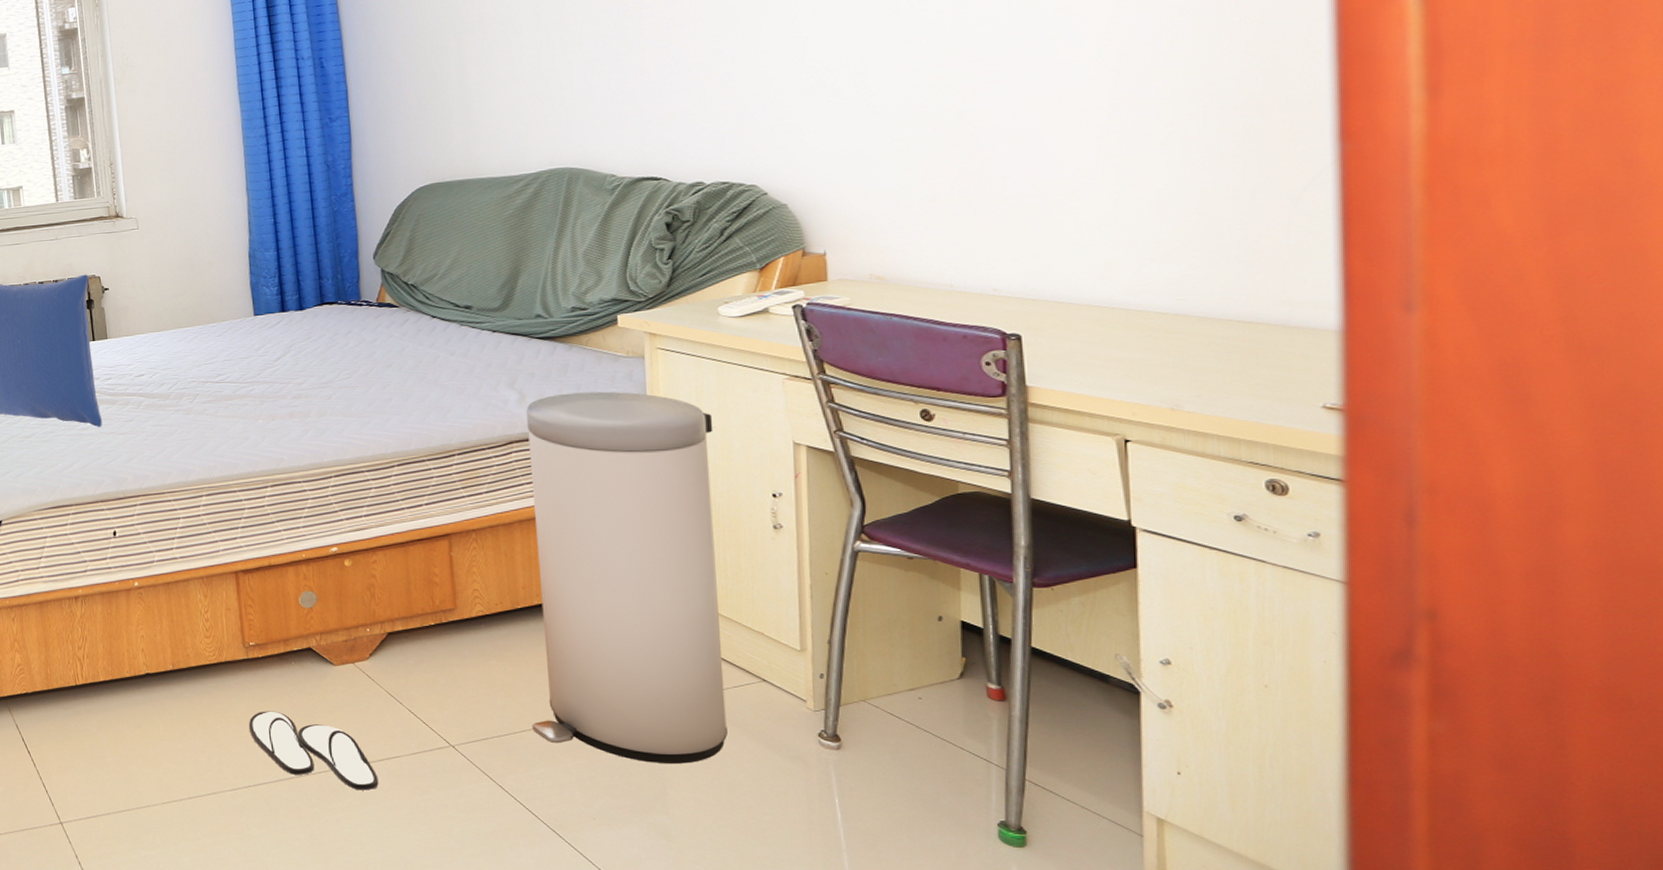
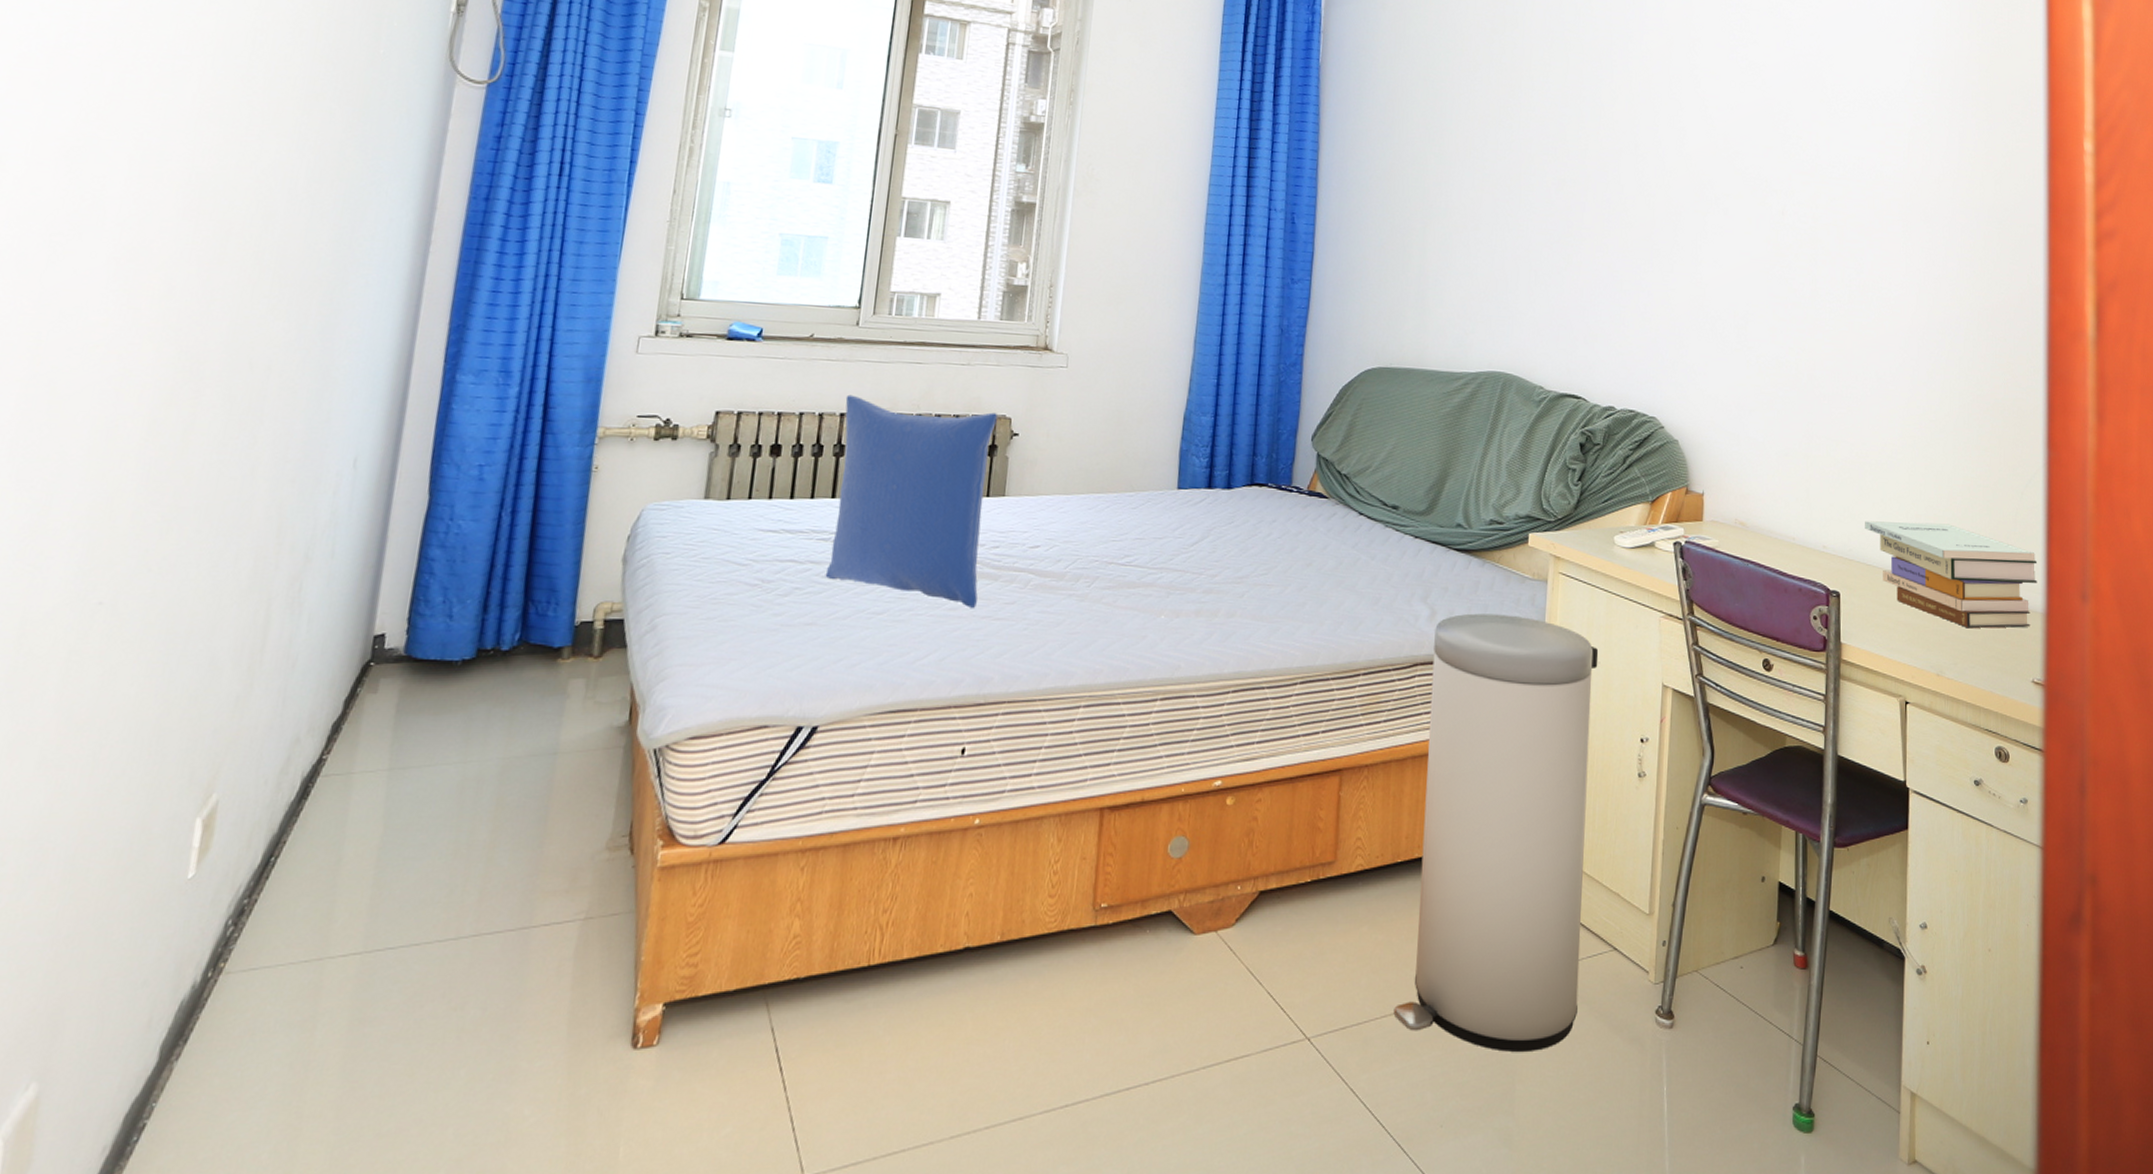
slippers: present [248,711,379,791] -> none [1080,997,1221,1104]
books: none [1052,246,1328,357] -> present [1865,521,2038,629]

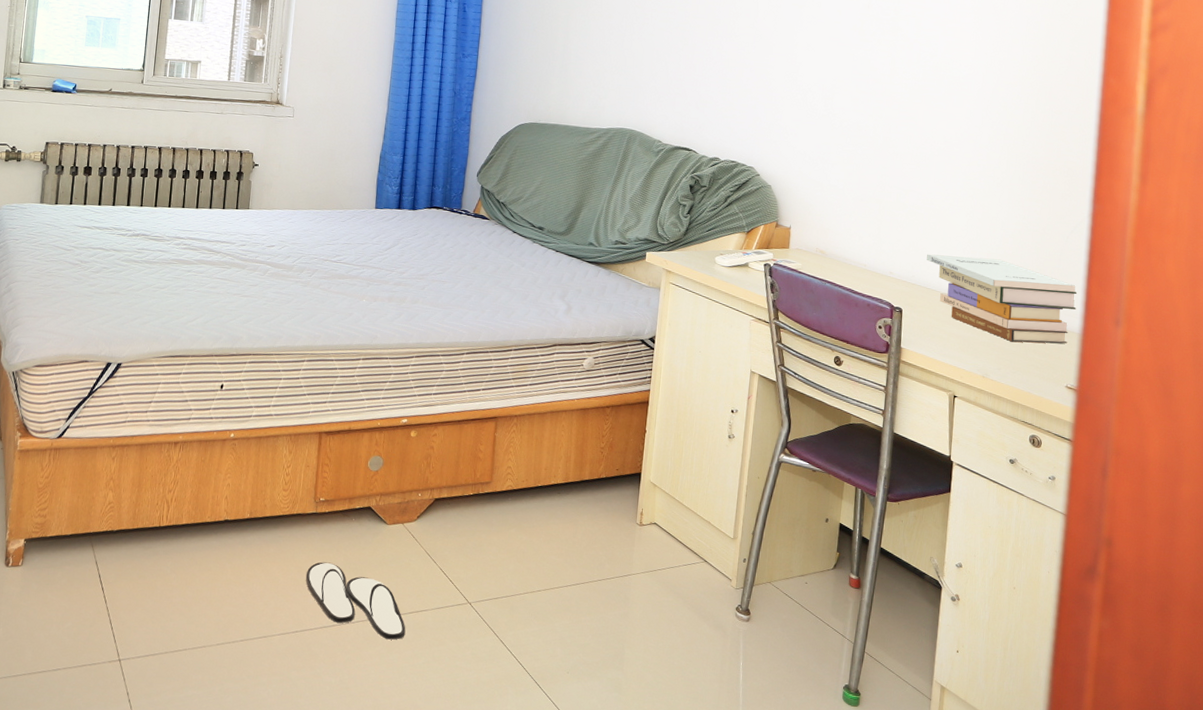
pillow: present [825,394,997,608] -> none [124,133,243,287]
slippers: none [1080,997,1221,1104] -> present [305,562,406,640]
pedal bin: present [1393,613,1599,1052] -> none [533,309,700,628]

